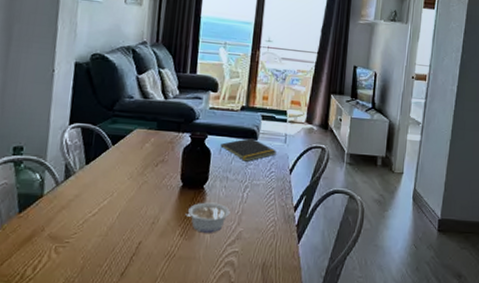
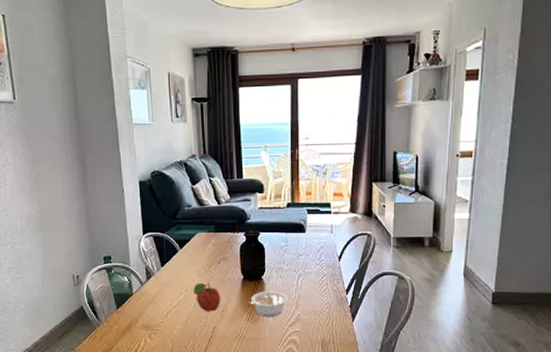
fruit: none [120,187,153,223] -> present [193,282,221,312]
notepad: present [220,137,276,162] -> none [272,231,324,253]

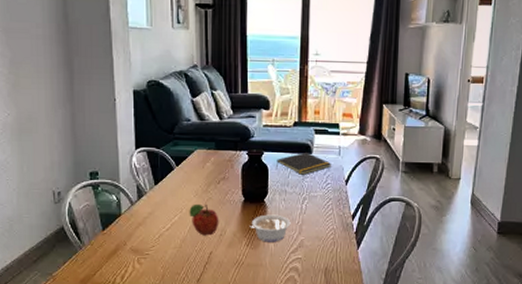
notepad: none [272,231,324,253] -> present [276,152,331,175]

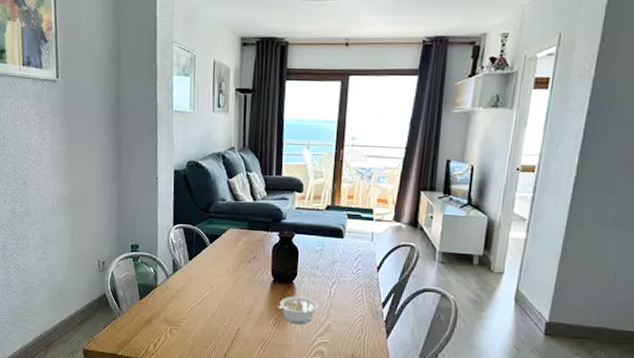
fruit: present [189,203,219,236] -> none [219,280,248,313]
notepad: present [276,152,331,175] -> none [307,236,363,259]

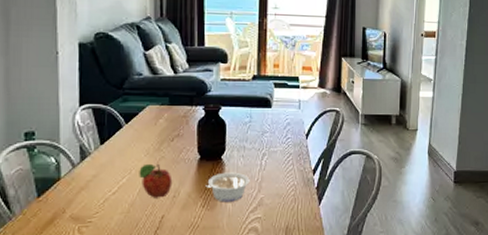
fruit: none [219,280,248,313] -> present [139,163,173,198]

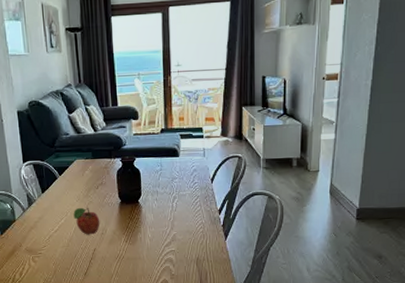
legume: present [205,172,250,202] -> none [127,213,164,238]

